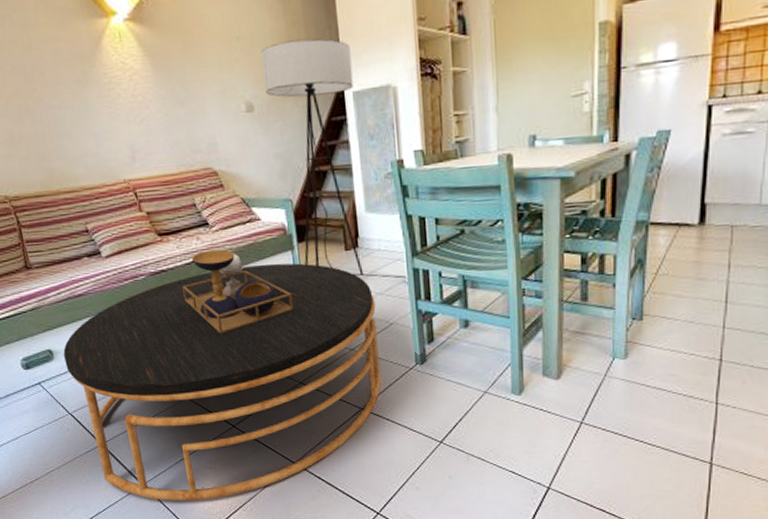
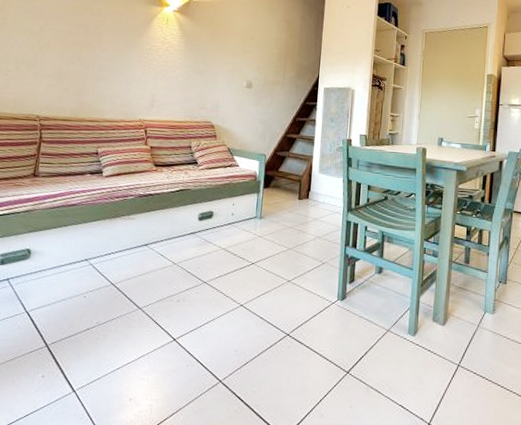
coffee table: present [63,249,382,501] -> none [38,183,314,413]
floor lamp: present [261,38,406,279] -> none [263,46,340,228]

